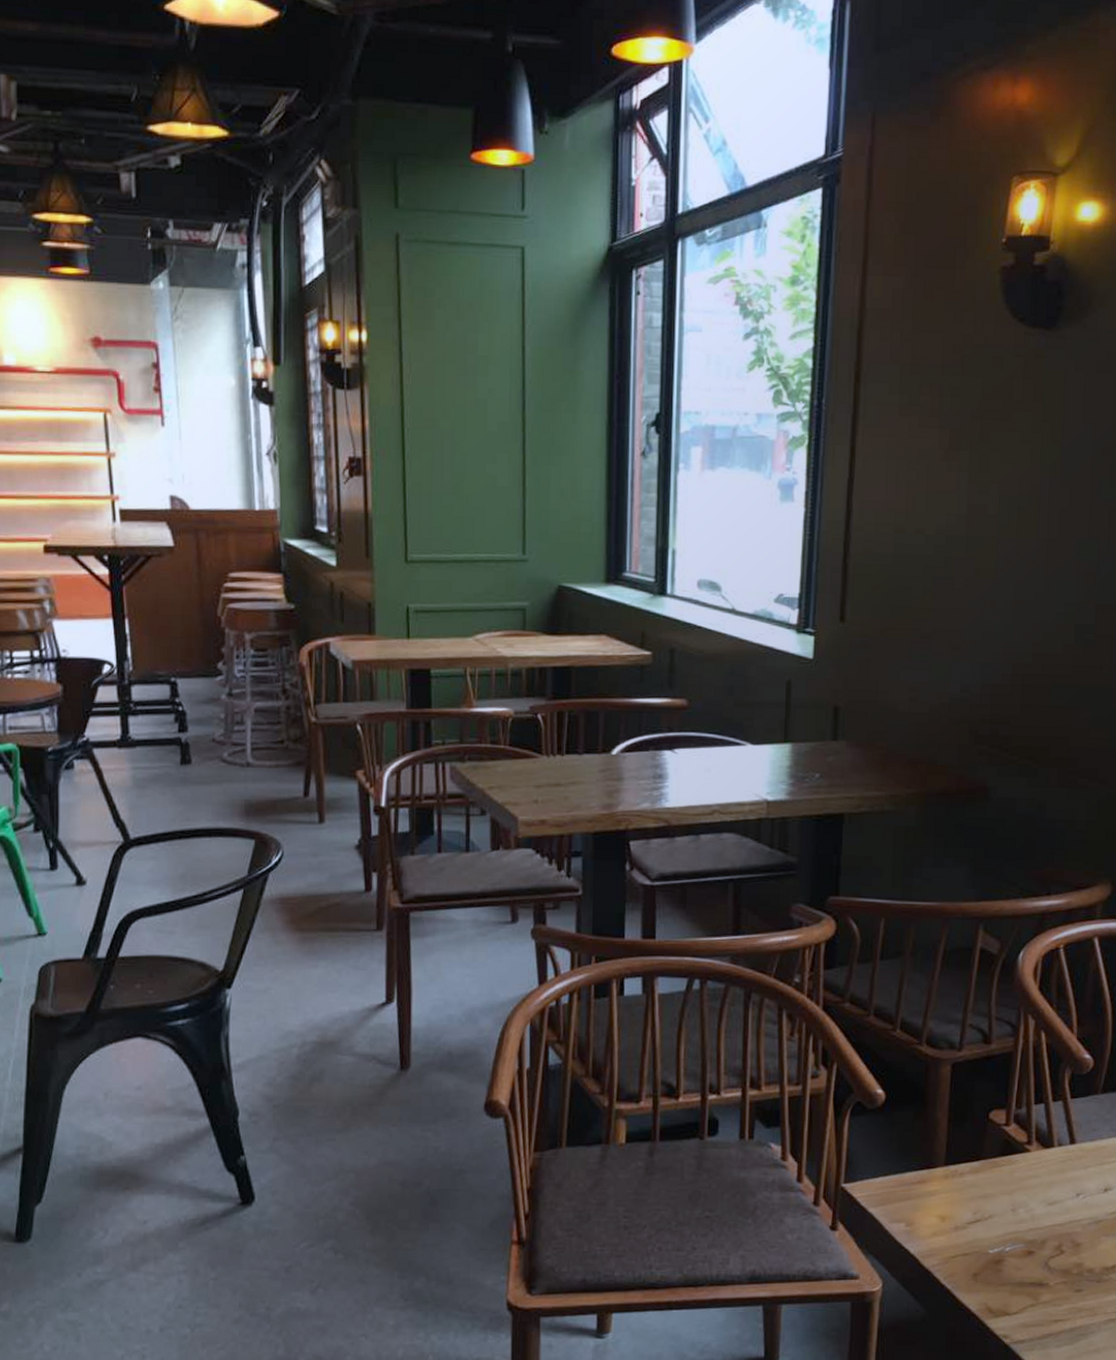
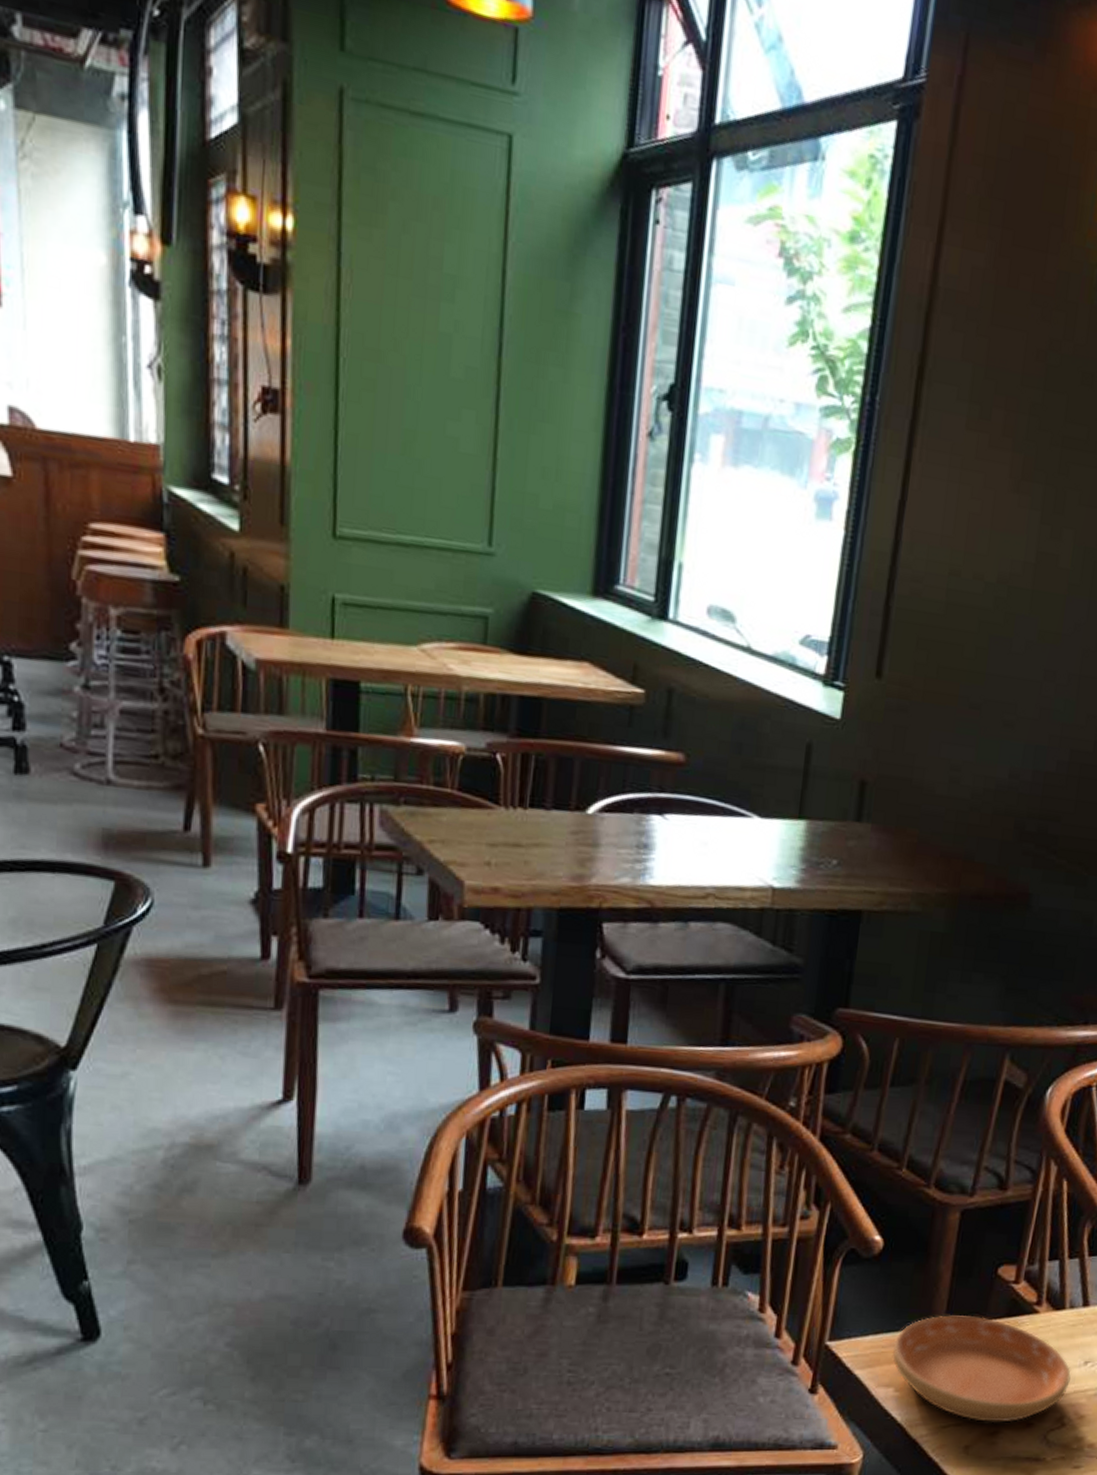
saucer: none [901,1156,1065,1252] -> present [892,1315,1071,1423]

